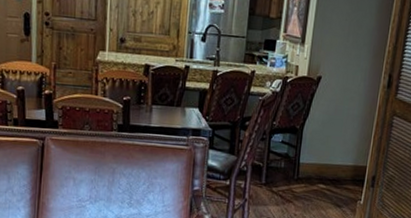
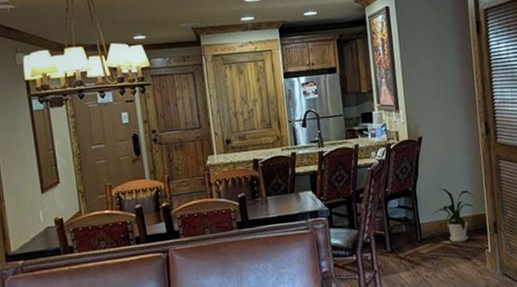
house plant: none [313,131,362,189] -> present [431,188,476,243]

